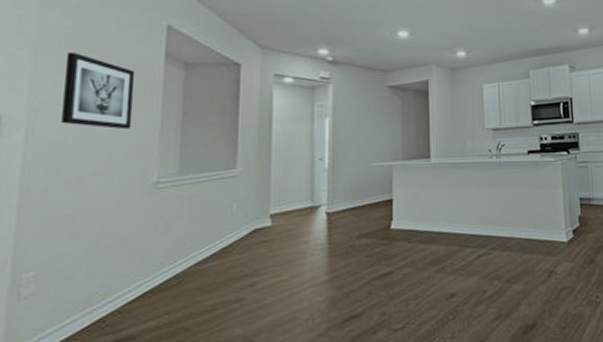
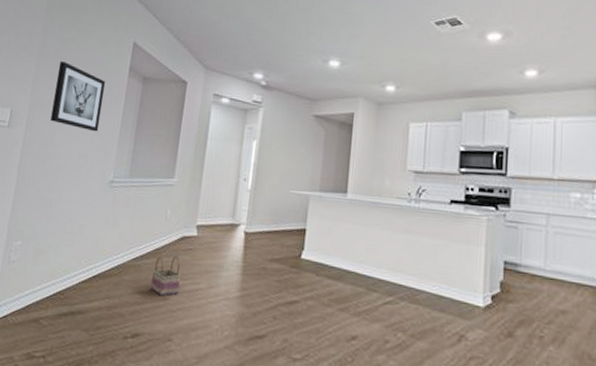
basket: none [220,251,257,298] -> present [150,256,181,297]

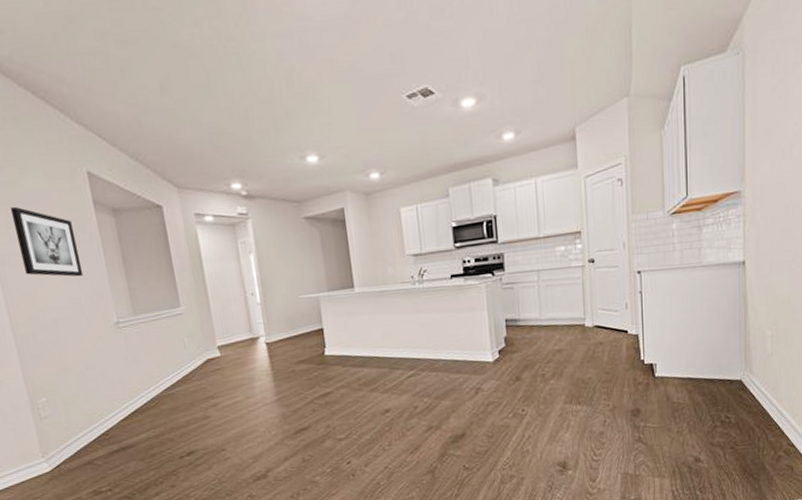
basket: present [150,256,181,297] -> none [187,378,219,416]

